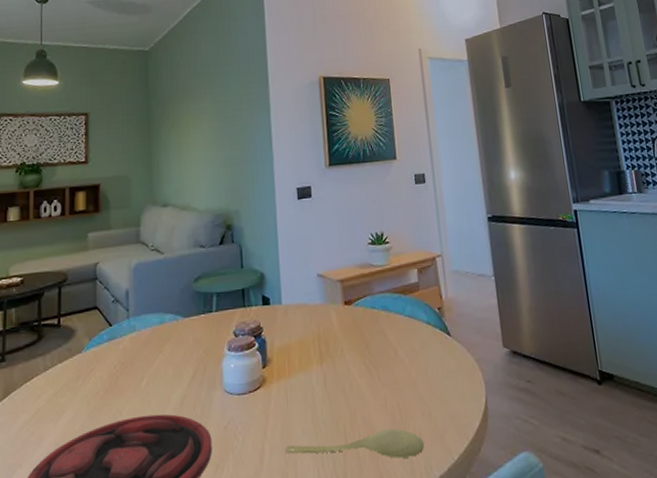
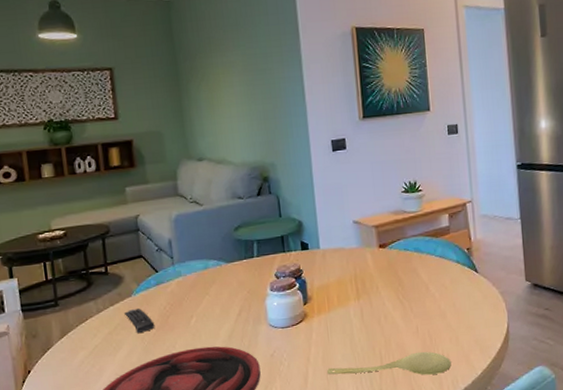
remote control: none [71,367,103,397] -> present [123,308,155,334]

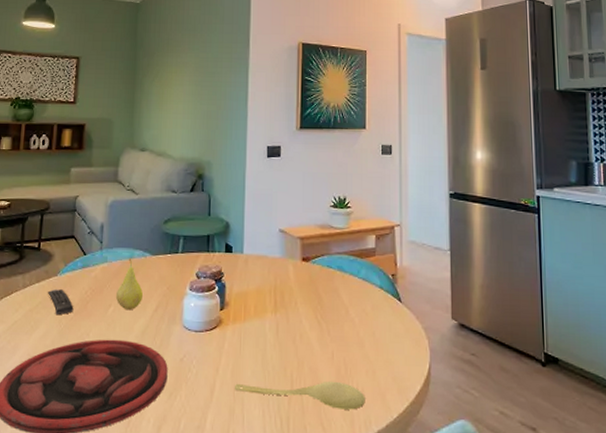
fruit: none [195,269,224,318] -> present [115,258,143,309]

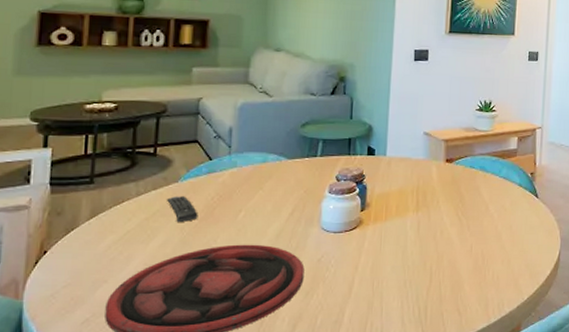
fruit: present [115,258,143,309] -> none [246,163,277,214]
spoon: present [235,381,365,410] -> none [374,271,500,296]

